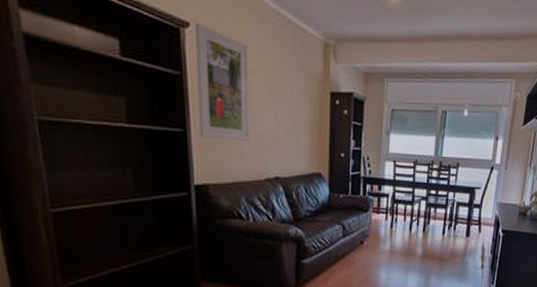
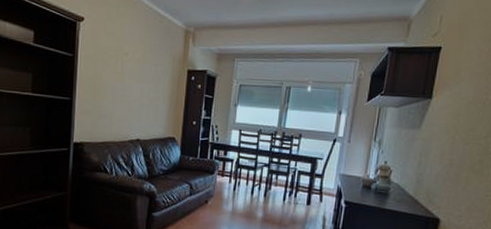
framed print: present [195,22,250,140] -> none [82,17,125,108]

